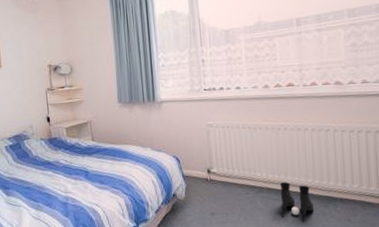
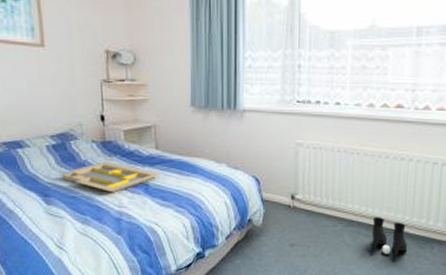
serving tray: none [18,155,98,181] -> present [62,161,161,193]

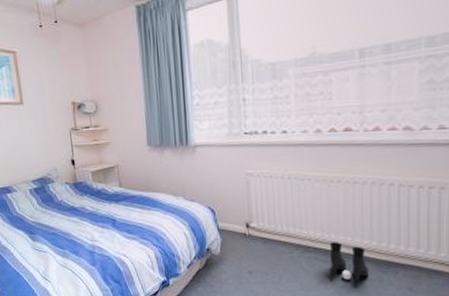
serving tray: present [62,161,161,193] -> none [43,200,125,229]

